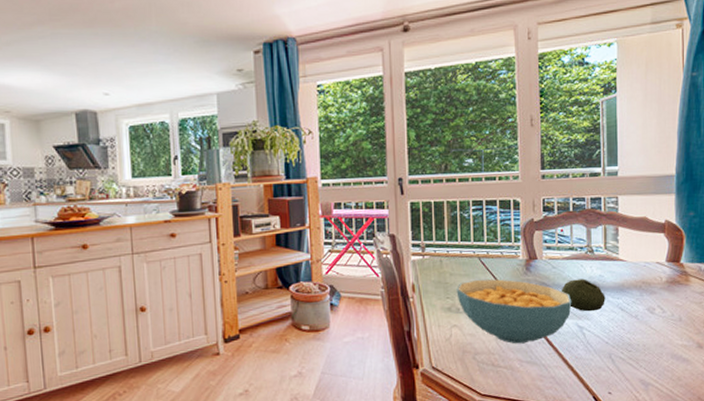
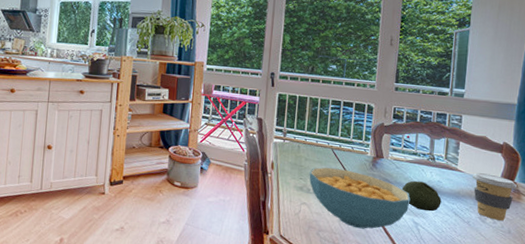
coffee cup: none [636,258,684,309] -> present [473,173,518,221]

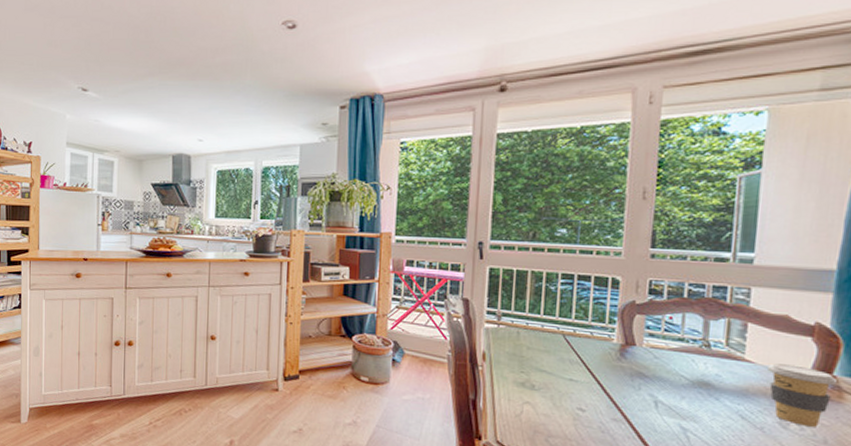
cereal bowl: present [309,167,411,229] -> none [533,357,676,435]
fruit: present [401,180,442,212] -> none [662,374,721,414]

